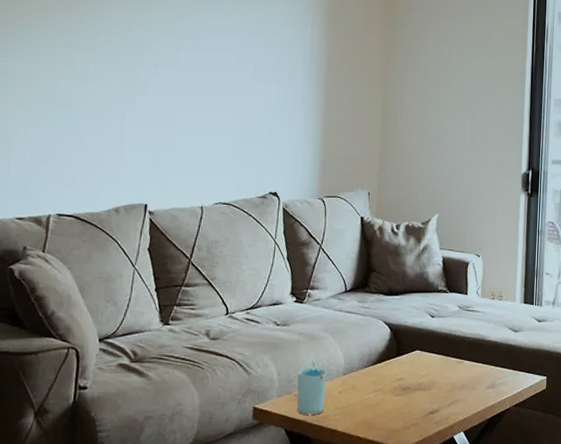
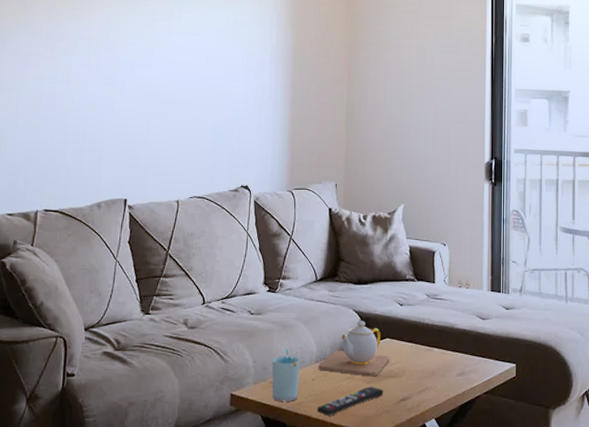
remote control: none [343,399,412,430] -> present [317,386,384,416]
teapot: none [345,333,420,389] -> present [318,321,390,377]

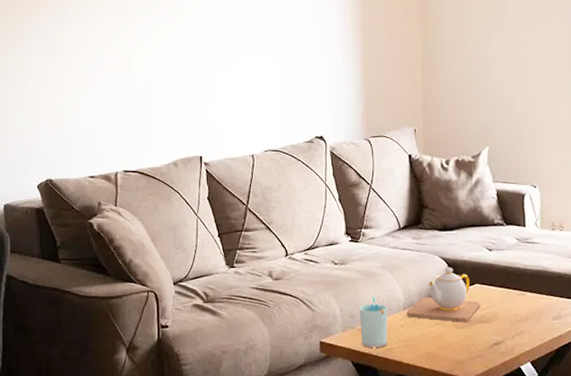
remote control: present [317,386,384,416] -> none [407,331,476,361]

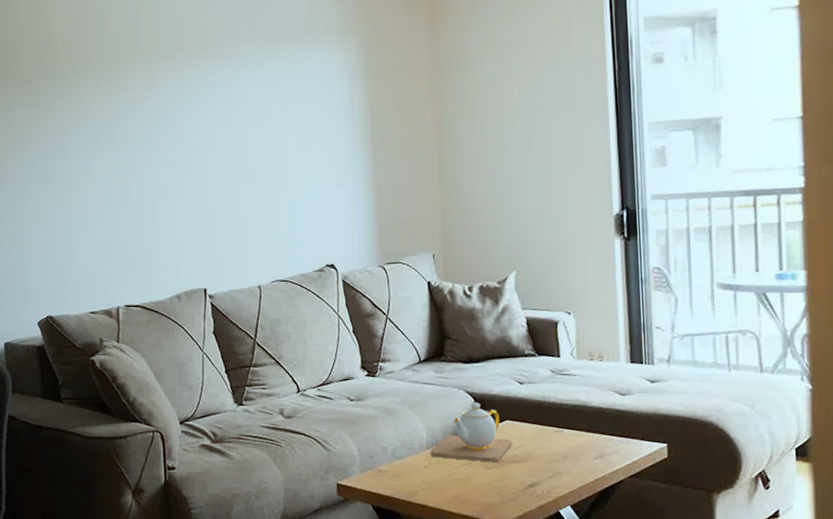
cup: present [359,297,388,349] -> none [378,435,411,491]

